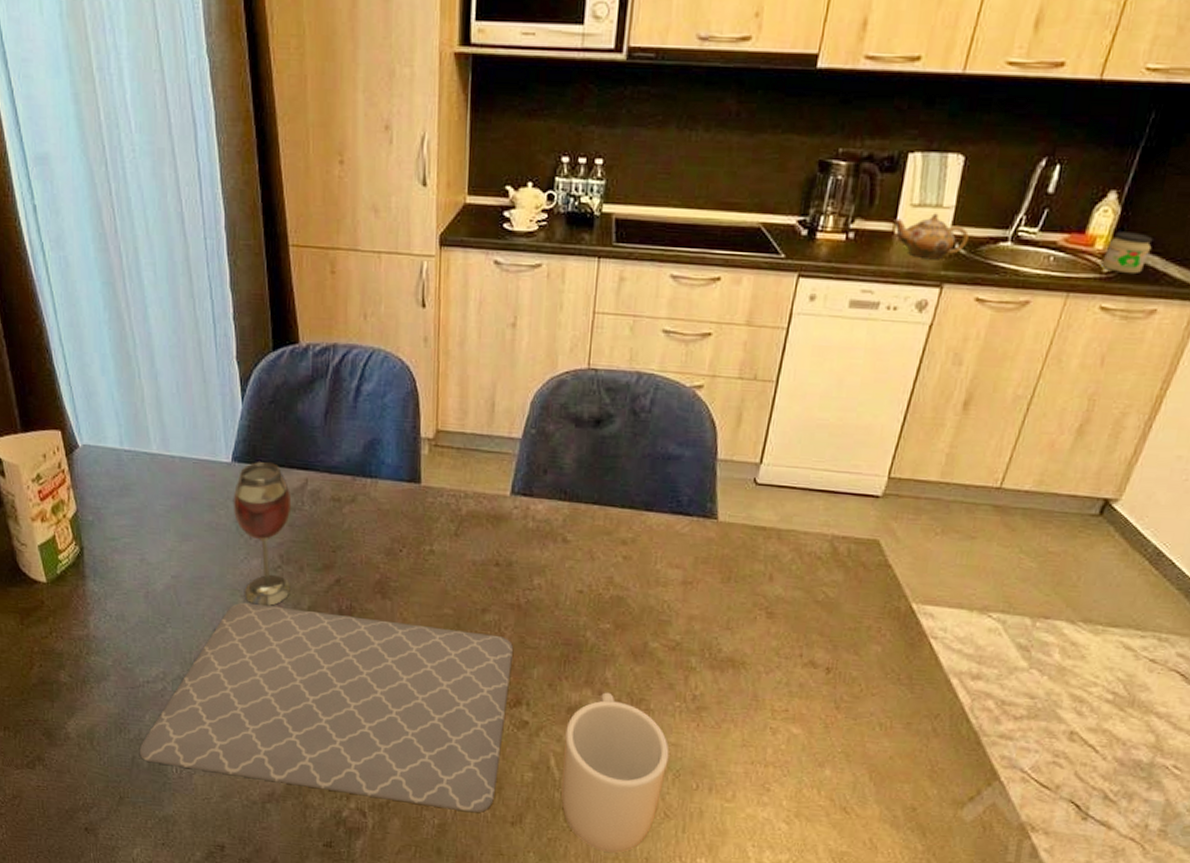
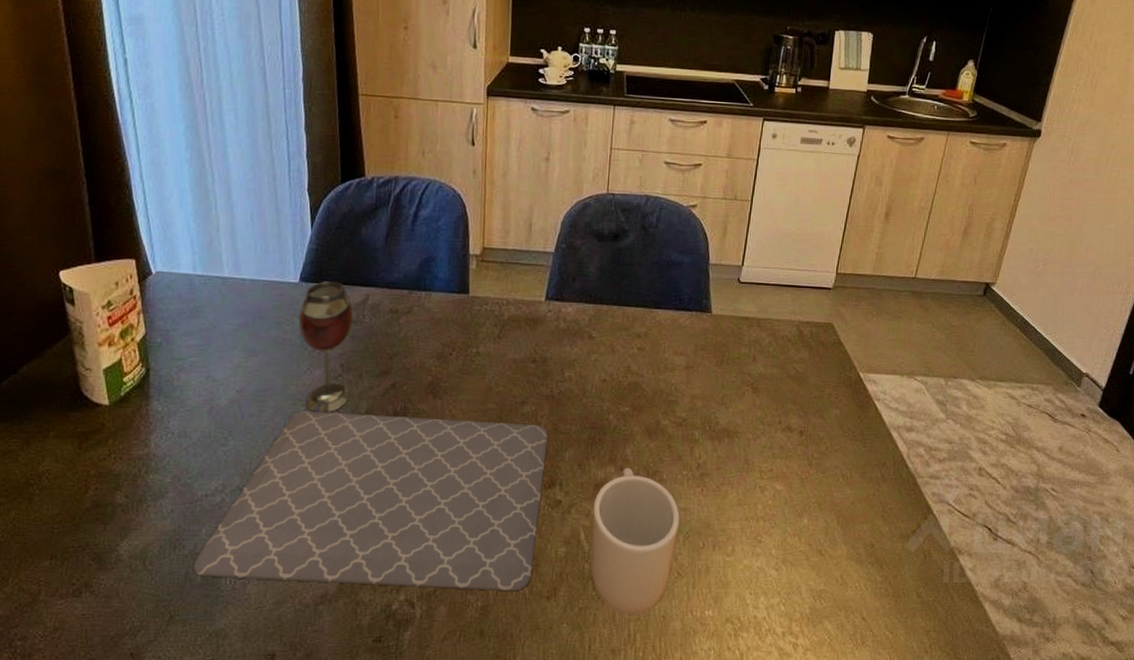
teapot: present [893,213,969,259] -> none [828,74,880,107]
jar: present [1101,231,1153,275] -> none [968,88,999,119]

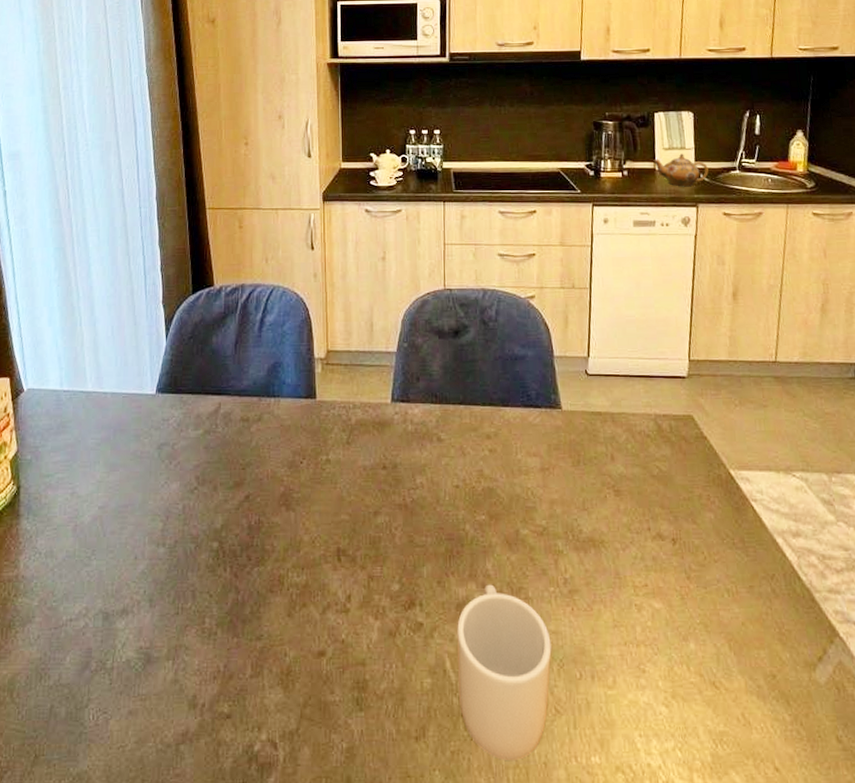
placemat: present [193,411,549,592] -> none [57,527,405,731]
wineglass: present [298,281,353,413] -> none [156,391,207,529]
teapot: none [828,74,880,107] -> present [653,153,709,186]

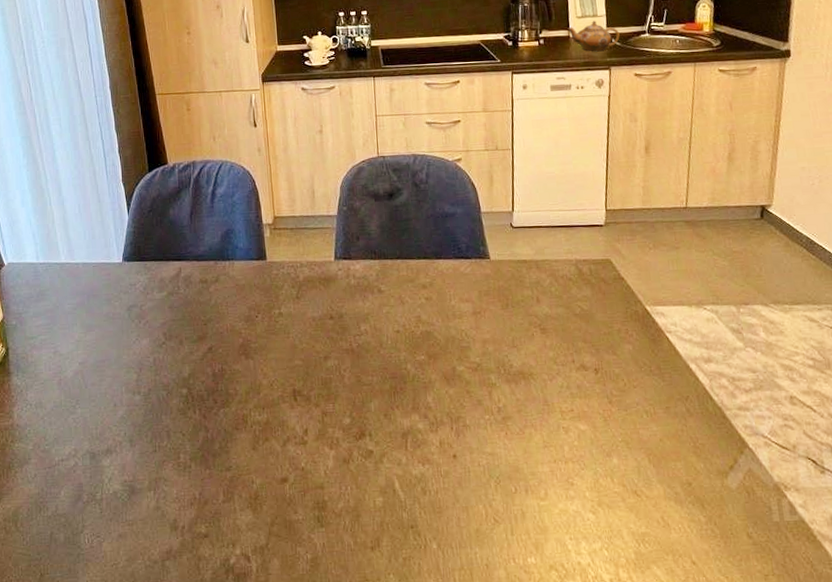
mug: present [457,584,552,762] -> none [403,415,489,565]

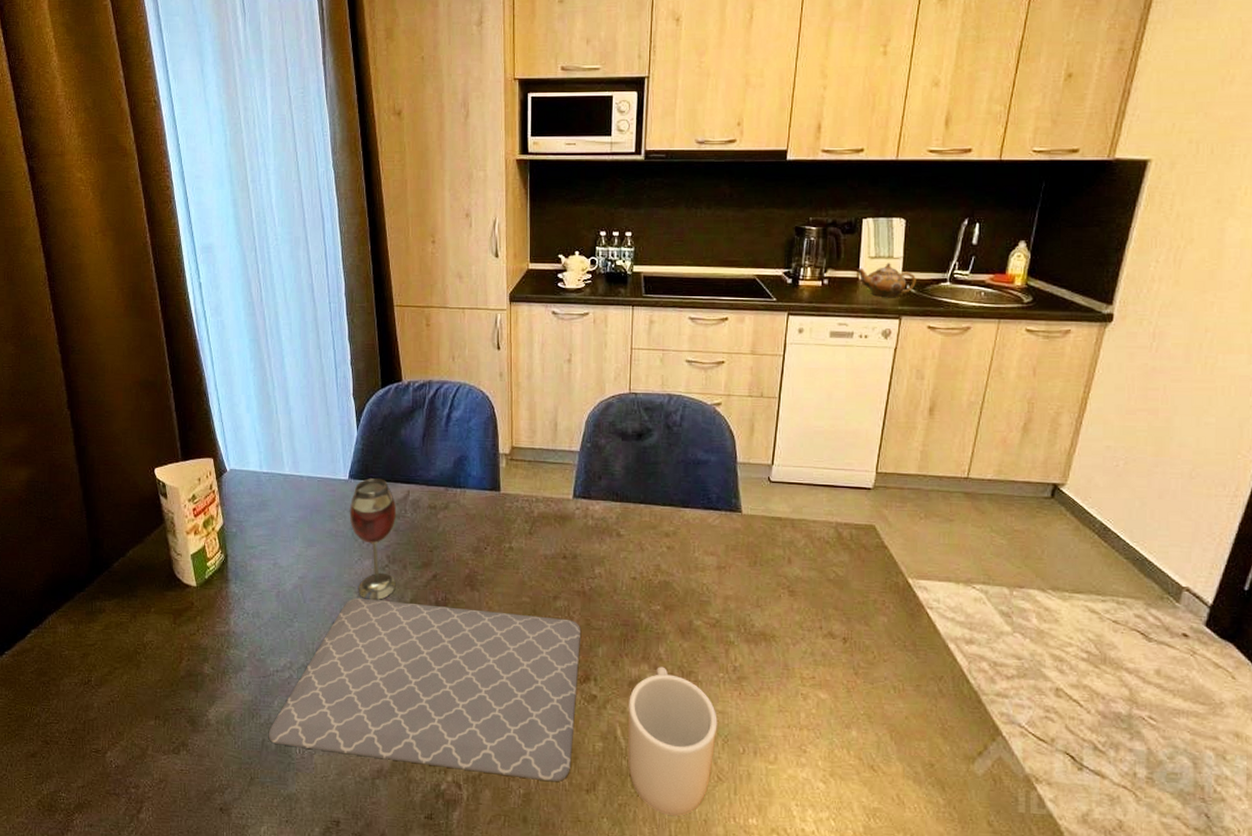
placemat: none [56,377,355,543] -> present [268,598,582,782]
wineglass: none [124,258,174,379] -> present [349,478,397,601]
mug: none [403,415,489,565] -> present [627,666,717,817]

